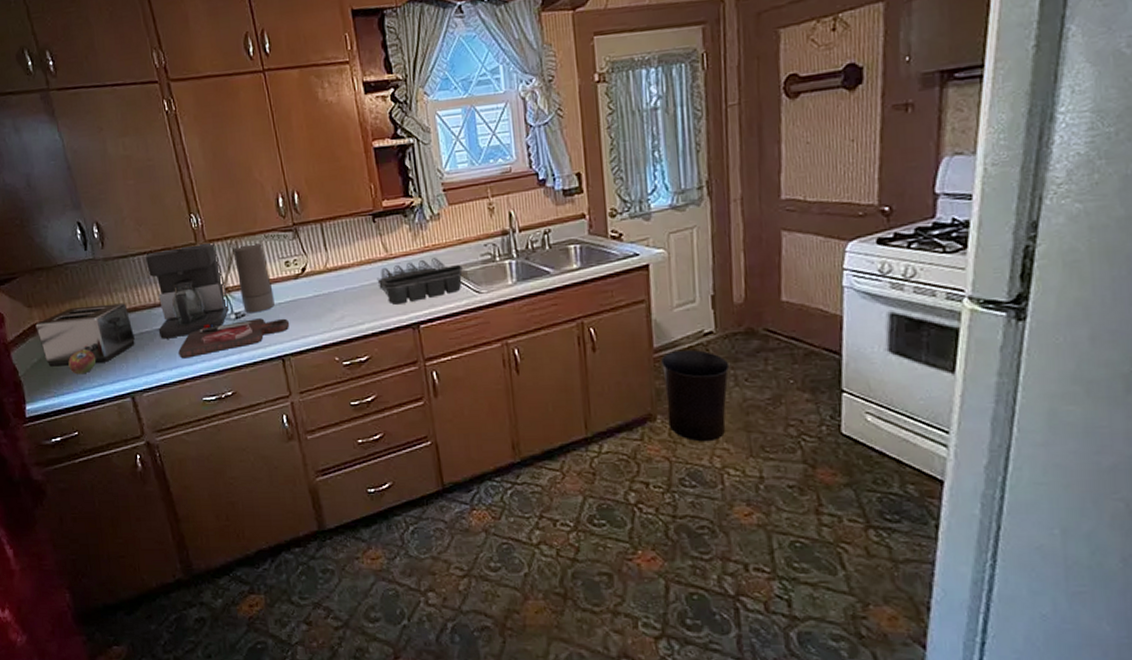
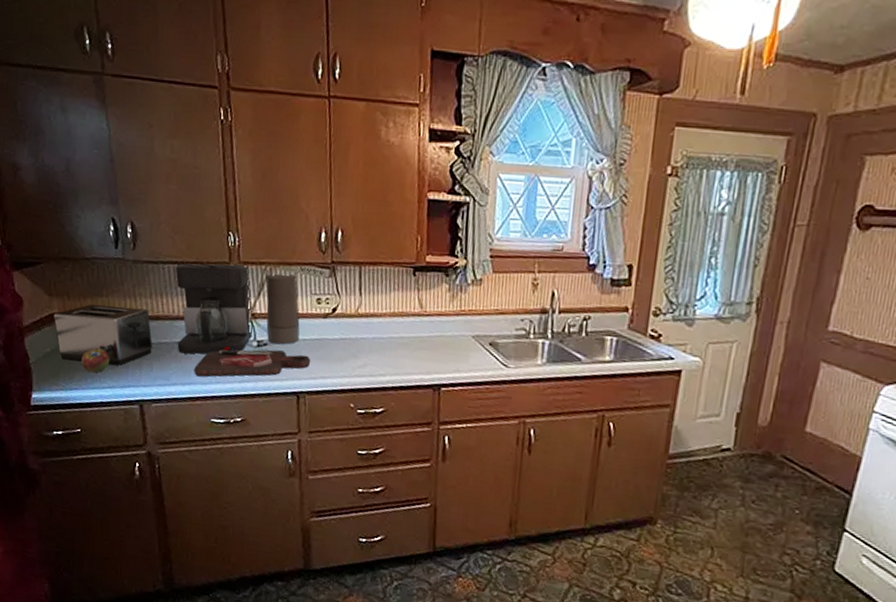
dish rack: present [377,258,463,306] -> none [406,322,495,364]
waste bin: present [661,349,730,441] -> none [667,460,740,554]

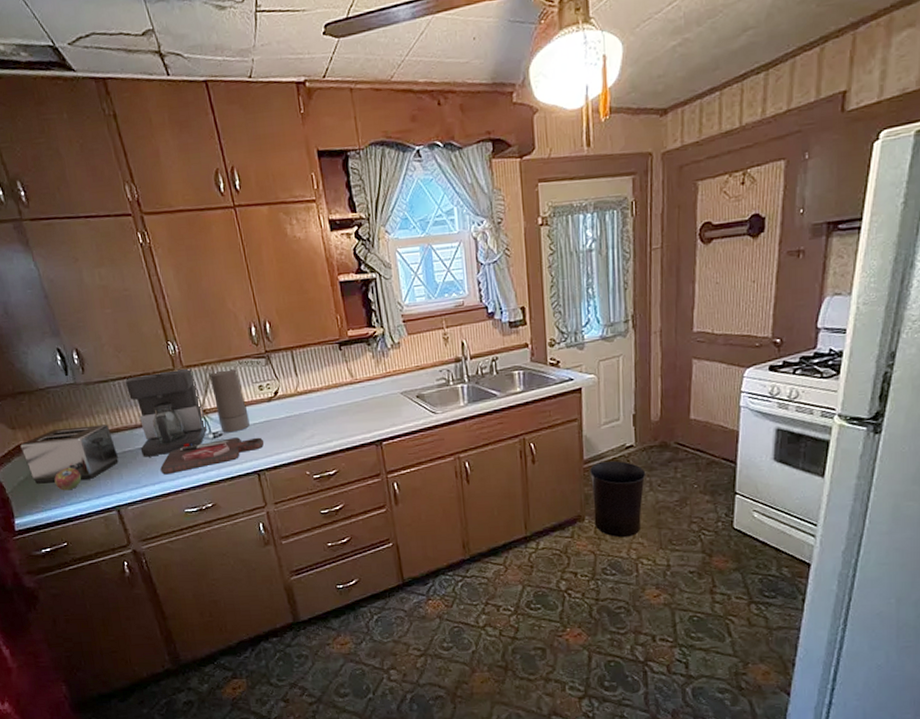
waste bin: none [667,460,740,554] -> present [590,460,646,537]

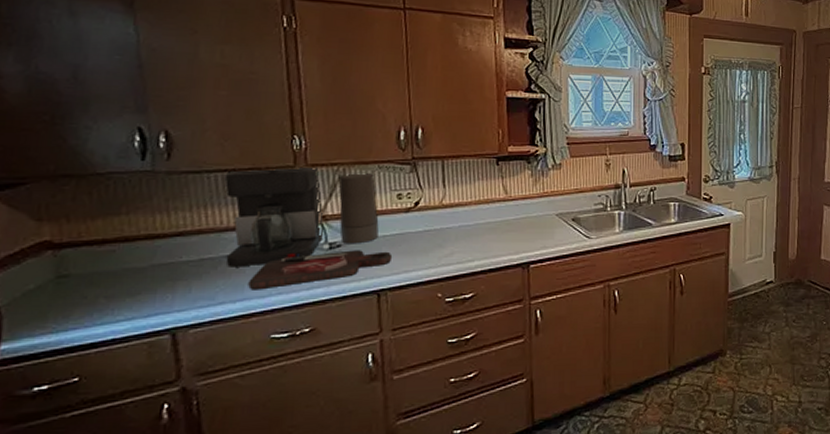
toaster: present [20,424,119,484] -> none [42,224,192,295]
fruit: present [54,468,82,491] -> none [84,276,129,306]
waste bin: present [590,460,646,537] -> none [734,295,783,372]

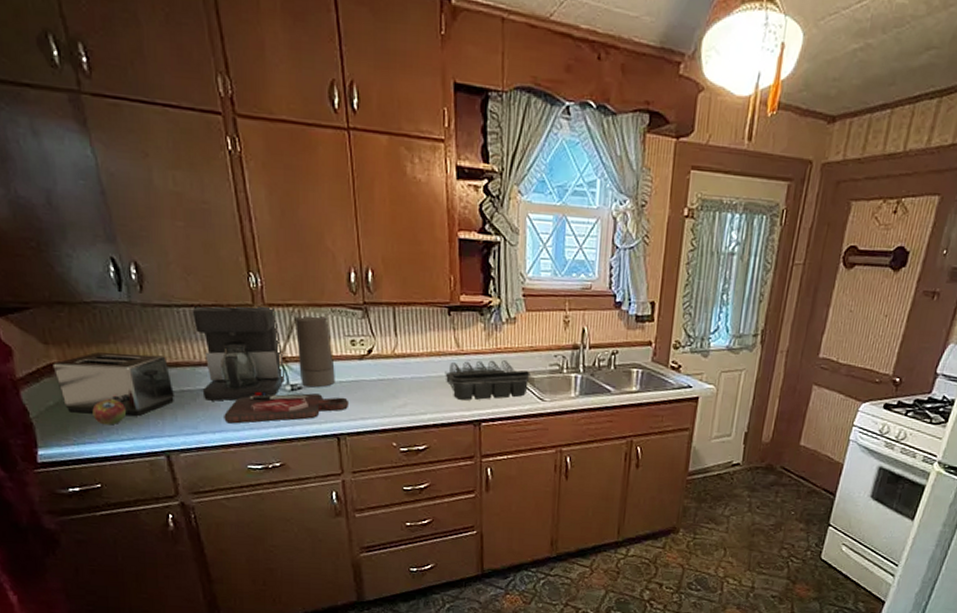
toaster: none [42,224,192,295] -> present [52,352,174,416]
fruit: none [84,276,129,306] -> present [92,399,127,425]
dish rack: none [493,203,577,245] -> present [445,360,530,401]

